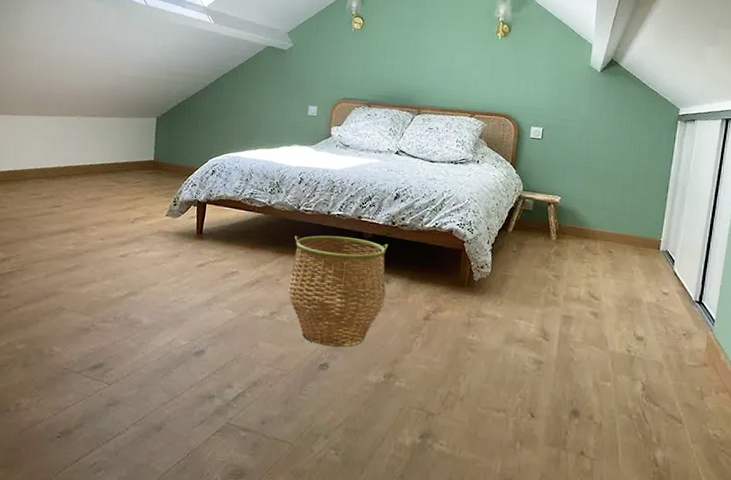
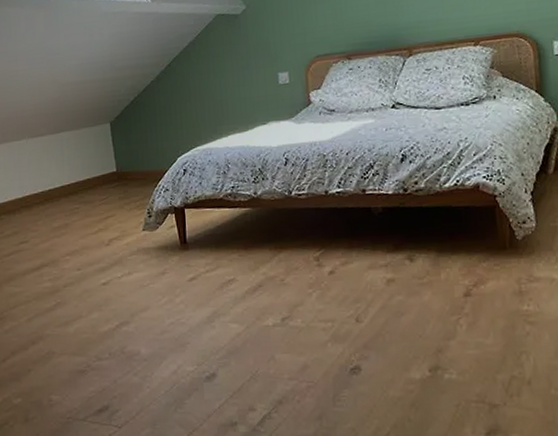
basket: present [288,235,388,347] -> none [292,215,413,346]

